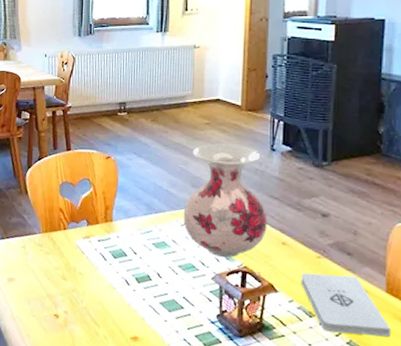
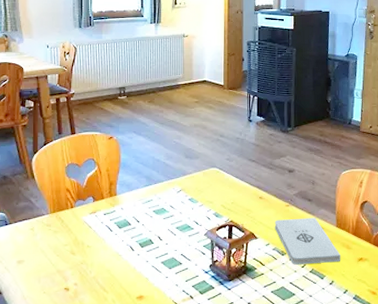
vase: present [183,143,267,258] -> none [179,118,247,216]

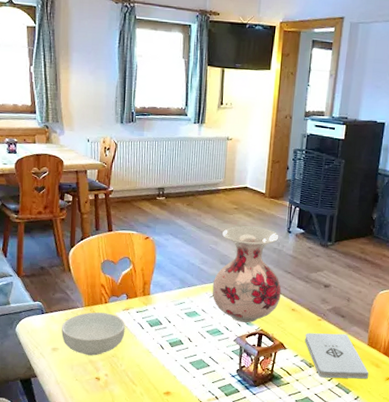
cereal bowl: none [27,218,93,265] -> present [61,312,125,356]
vase: none [179,118,247,216] -> present [212,226,282,323]

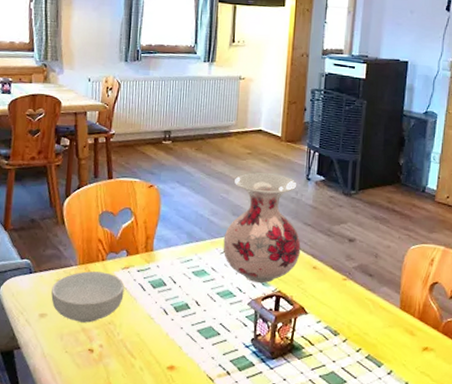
notepad: present [304,333,369,379] -> none [328,294,402,350]

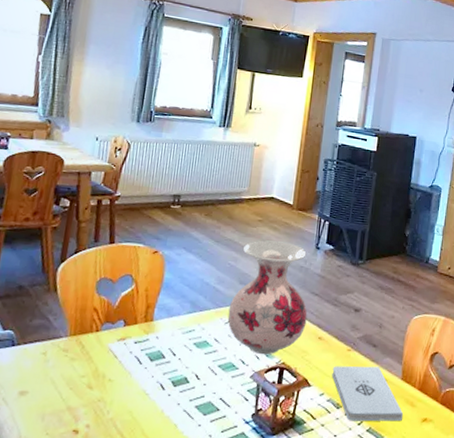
cereal bowl: present [51,271,125,323] -> none [34,343,119,400]
notepad: none [328,294,402,350] -> present [332,366,403,422]

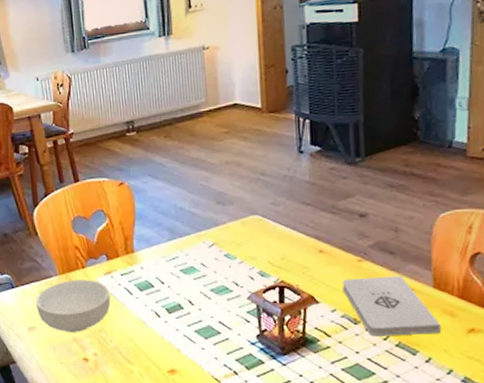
cereal bowl: none [34,343,119,400] -> present [36,279,111,332]
vase: present [227,240,308,355] -> none [210,151,302,275]

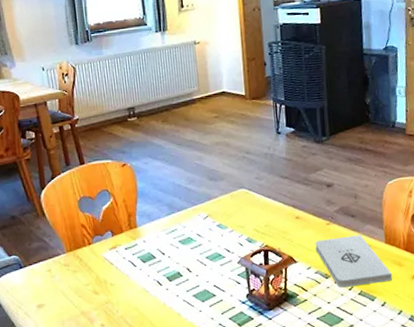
cereal bowl: present [36,279,111,332] -> none [44,255,116,307]

